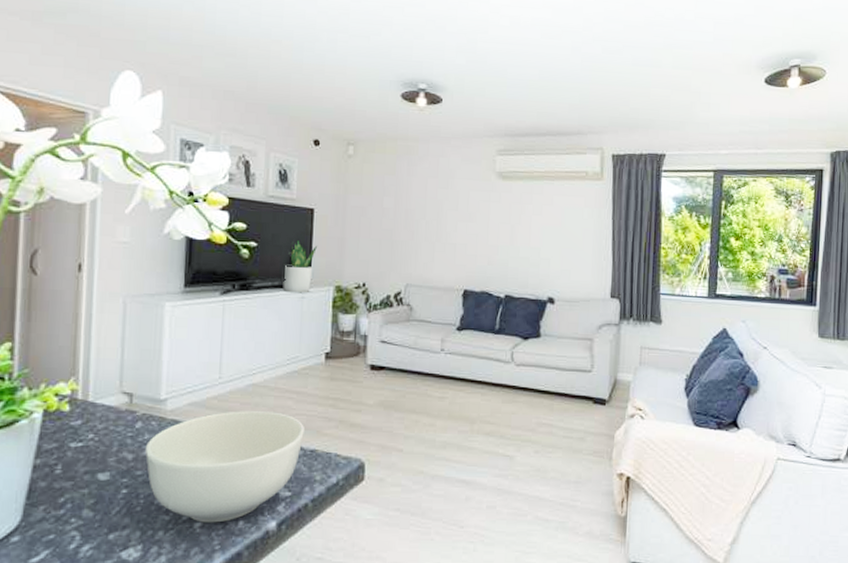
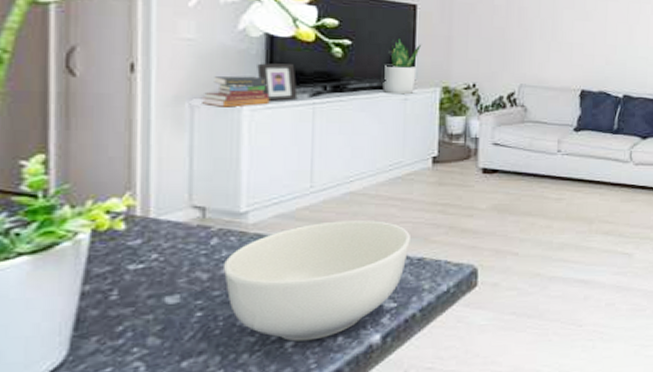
books: none [133,275,188,304] -> present [202,75,270,108]
picture frame: none [178,263,211,299] -> present [257,63,298,101]

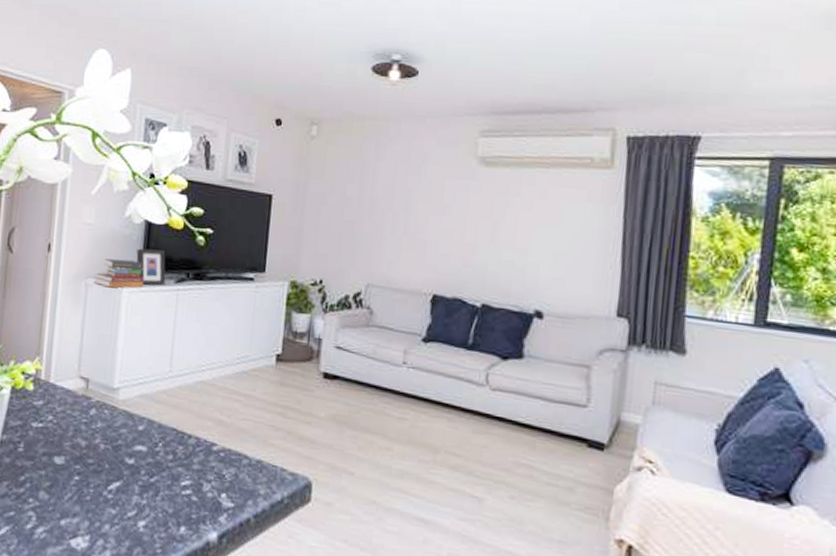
bowl: present [222,219,412,342] -> none [97,408,252,525]
planter: present [382,38,421,95] -> none [236,229,273,288]

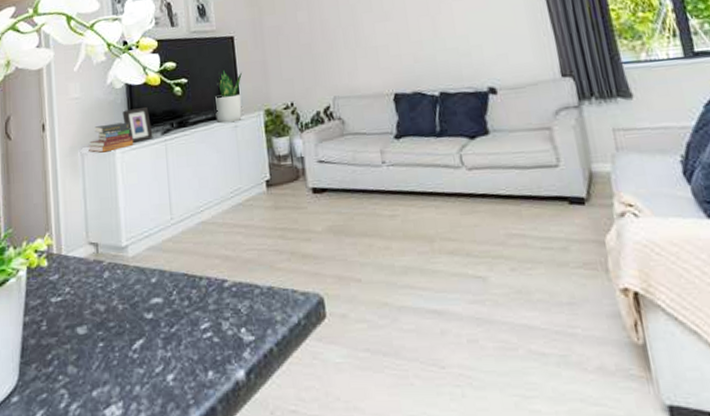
planter: none [236,229,273,288] -> present [215,70,242,124]

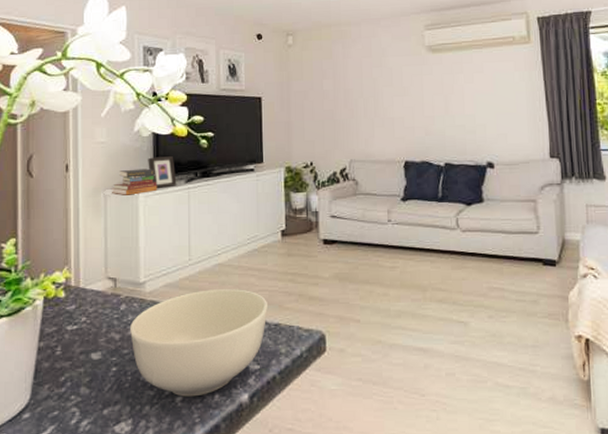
bowl: none [114,248,259,375] -> present [129,288,269,397]
planter: present [215,70,242,124] -> none [239,127,266,177]

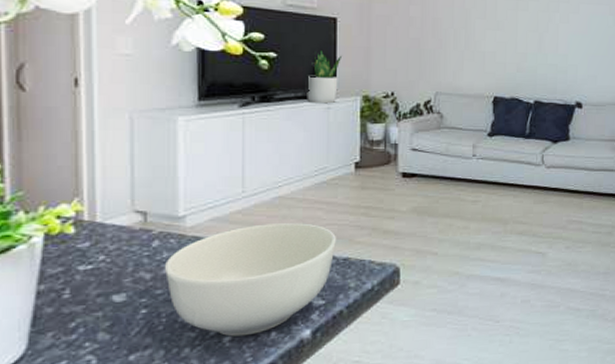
books: present [112,168,158,195] -> none [141,88,203,118]
picture frame: present [148,155,177,188] -> none [190,75,228,112]
planter: none [239,127,266,177] -> present [307,50,341,104]

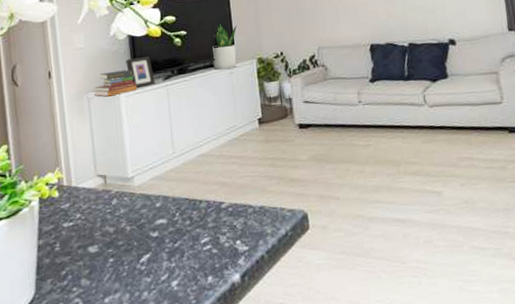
books: none [141,88,203,118] -> present [94,69,138,97]
bowl: present [164,222,337,337] -> none [122,176,252,281]
picture frame: none [190,75,228,112] -> present [126,55,156,88]

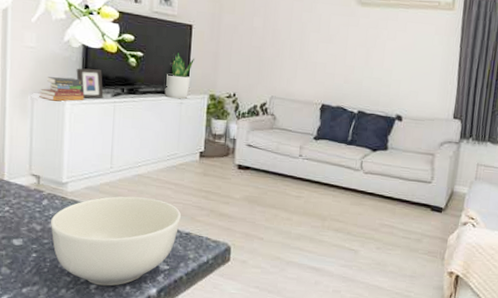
bowl: none [122,176,252,281] -> present [50,196,182,286]

